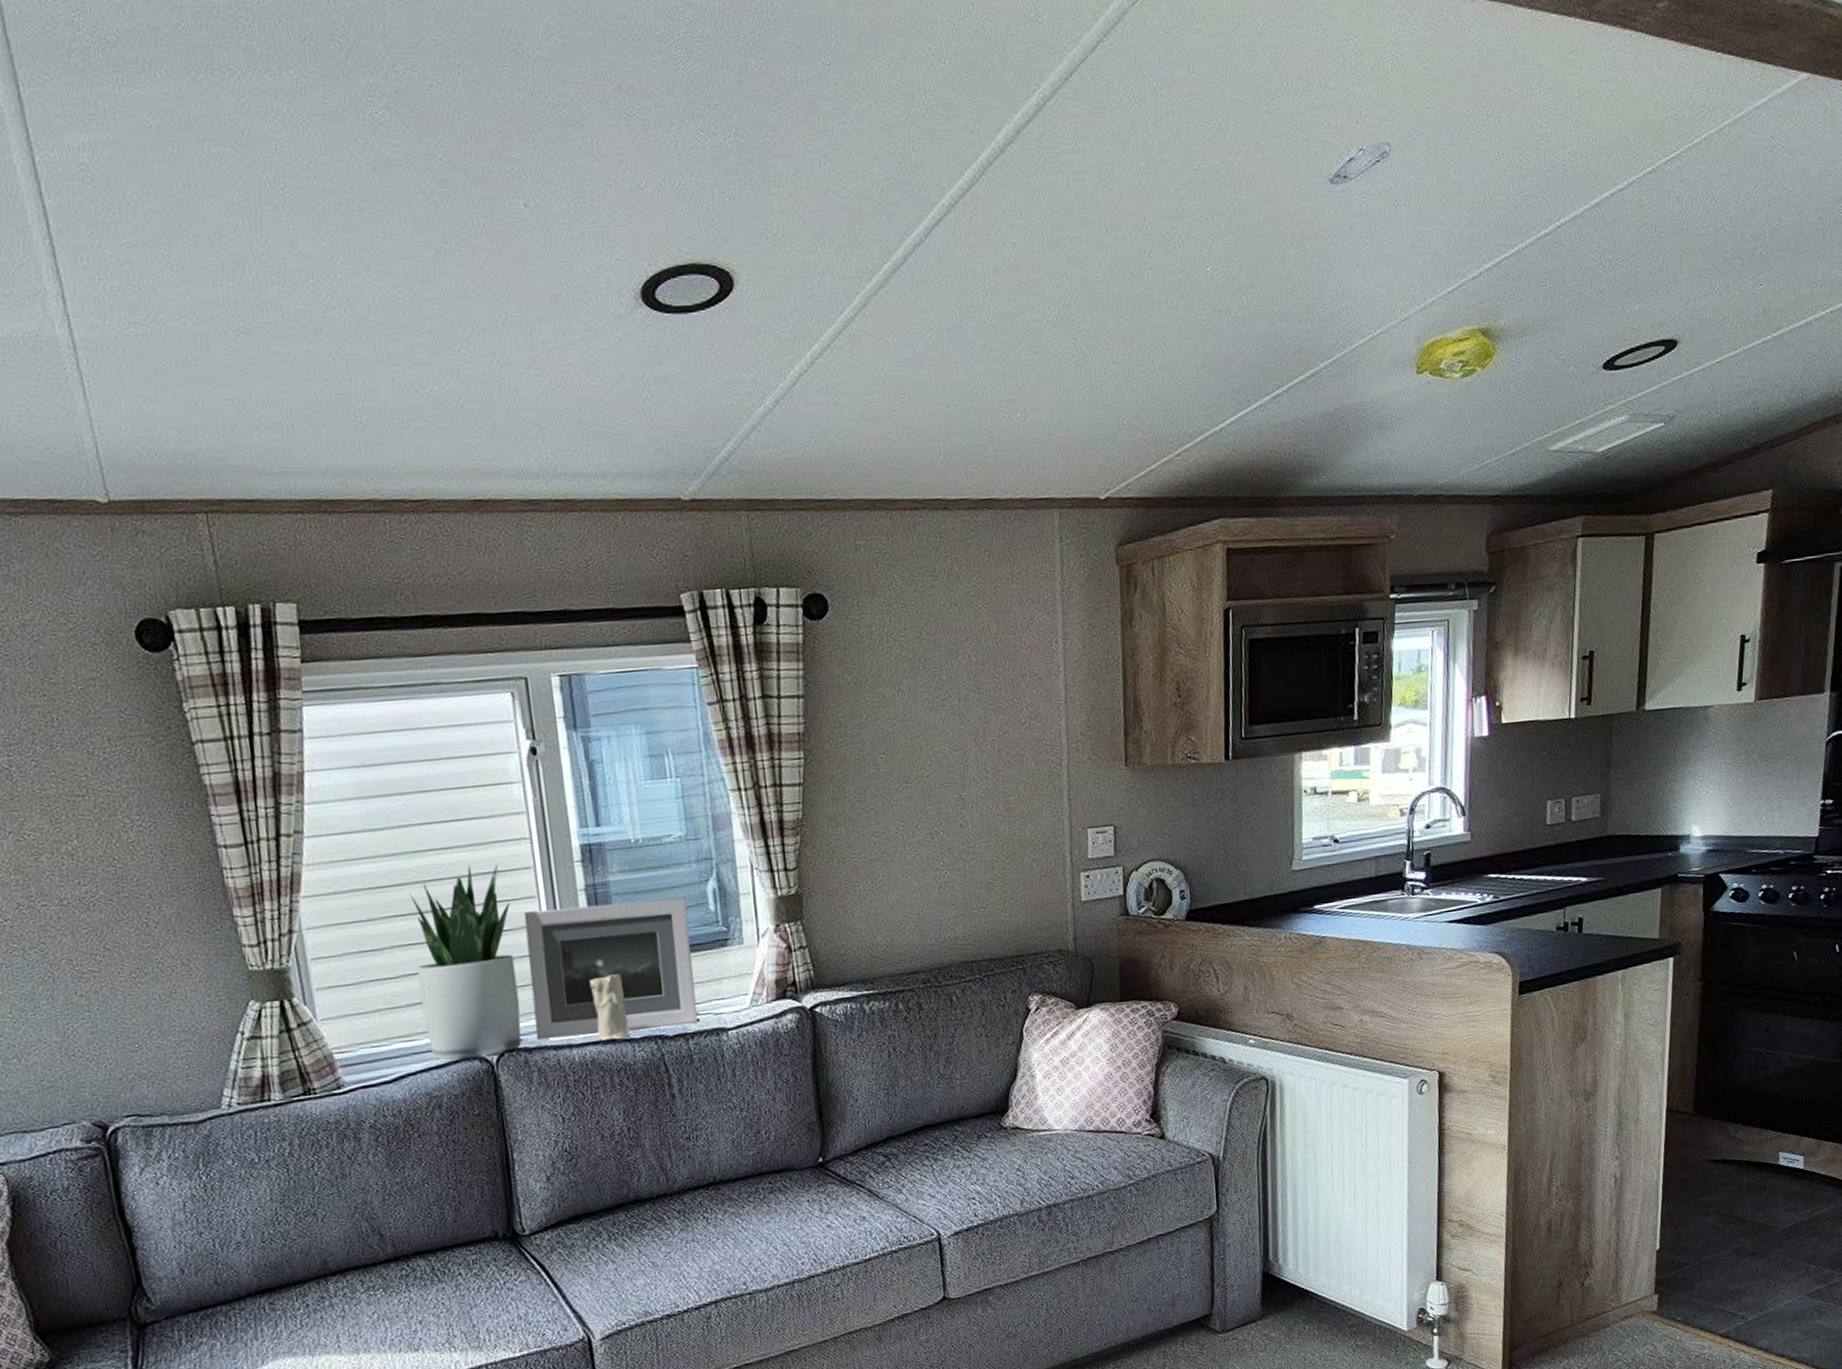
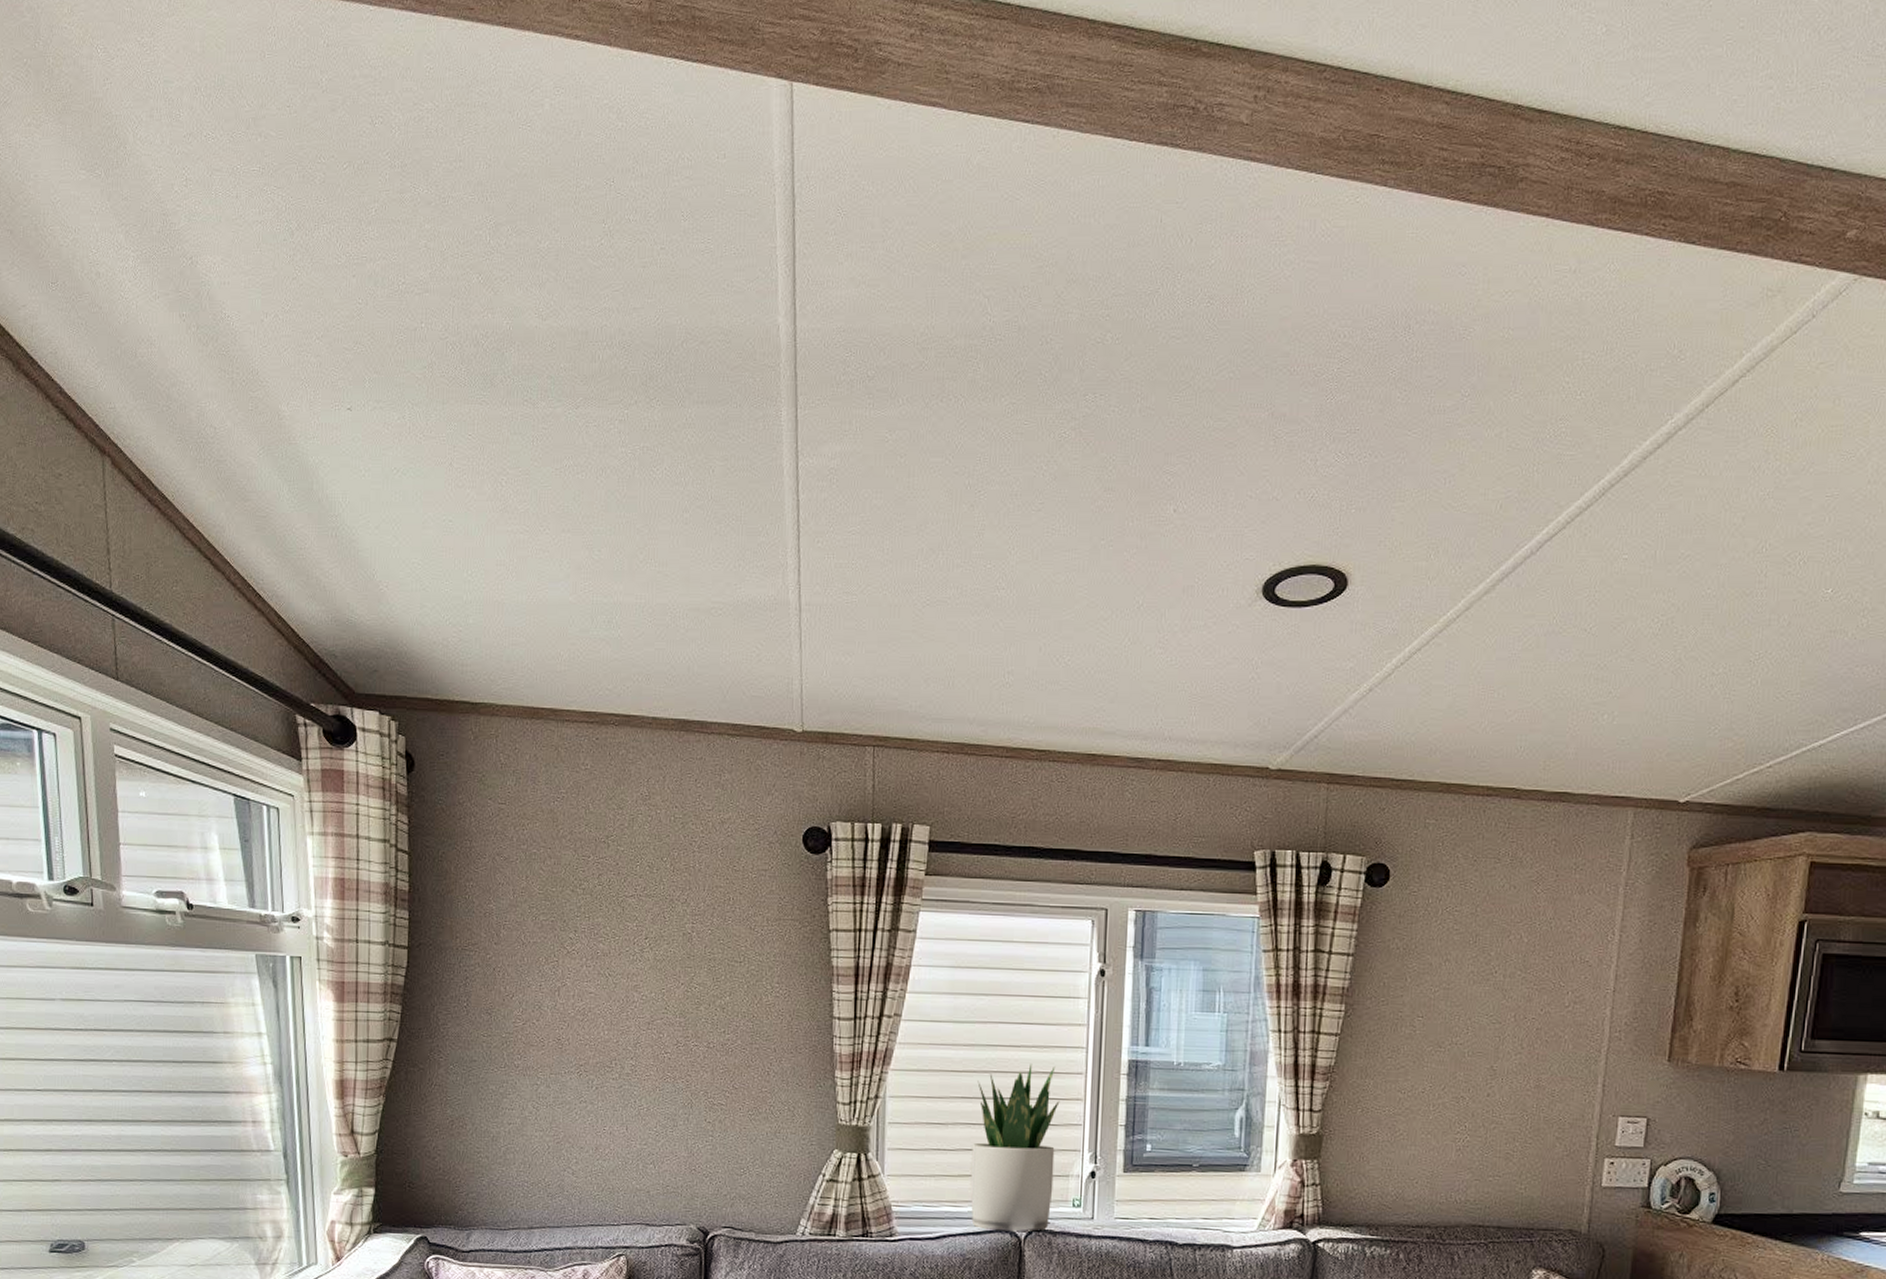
picture frame: present [523,897,698,1041] -> none [1062,1111,1214,1237]
candle: present [589,974,630,1041] -> none [1115,1179,1145,1238]

